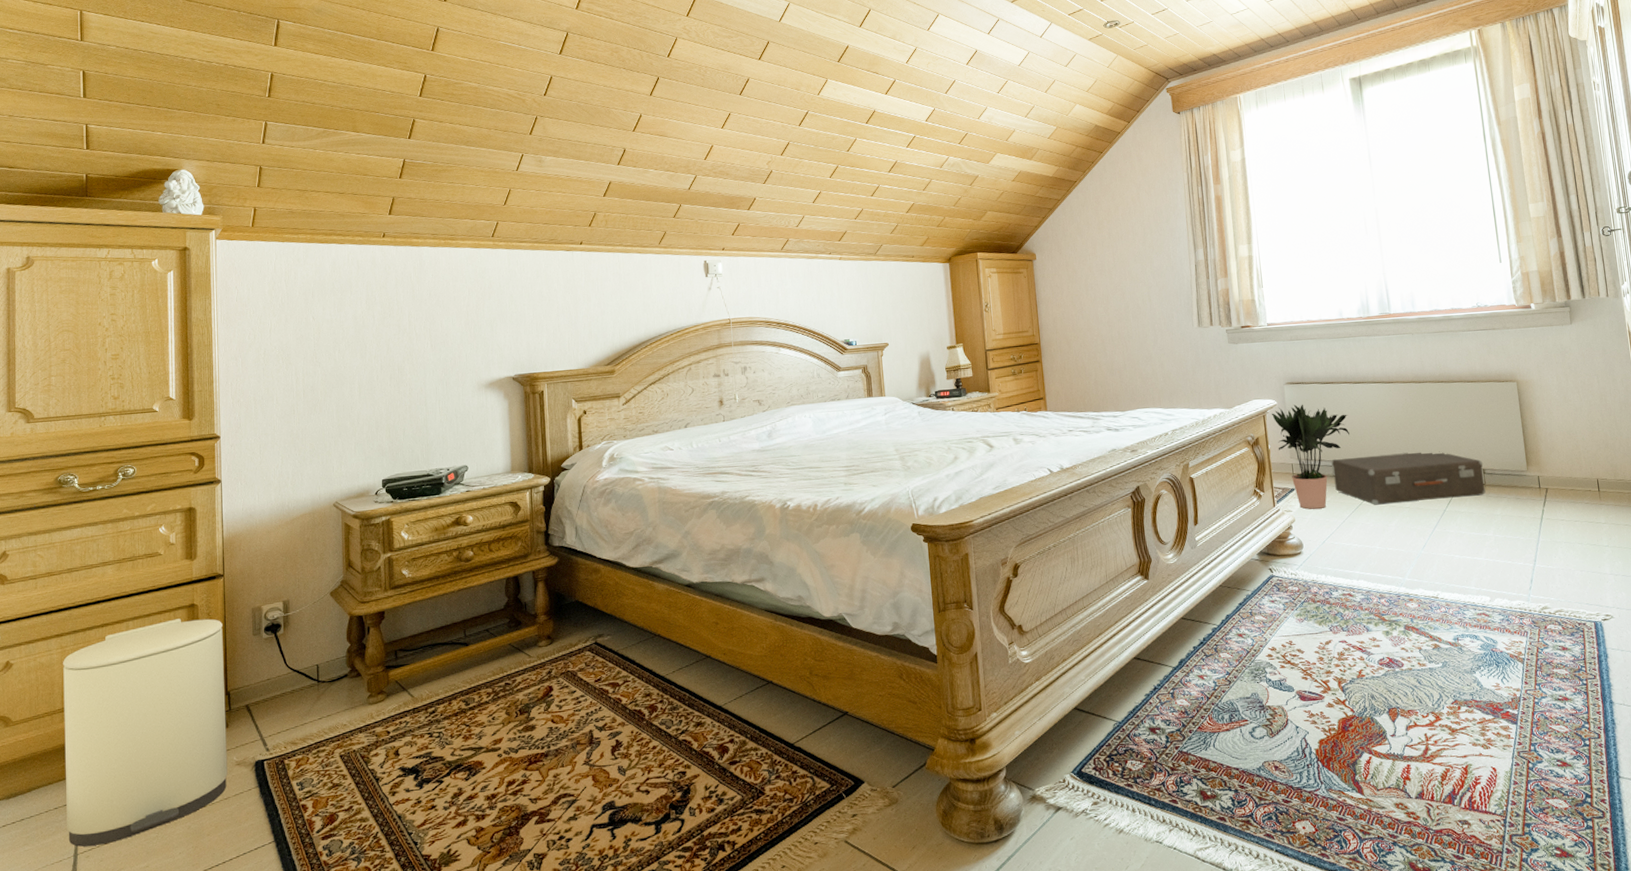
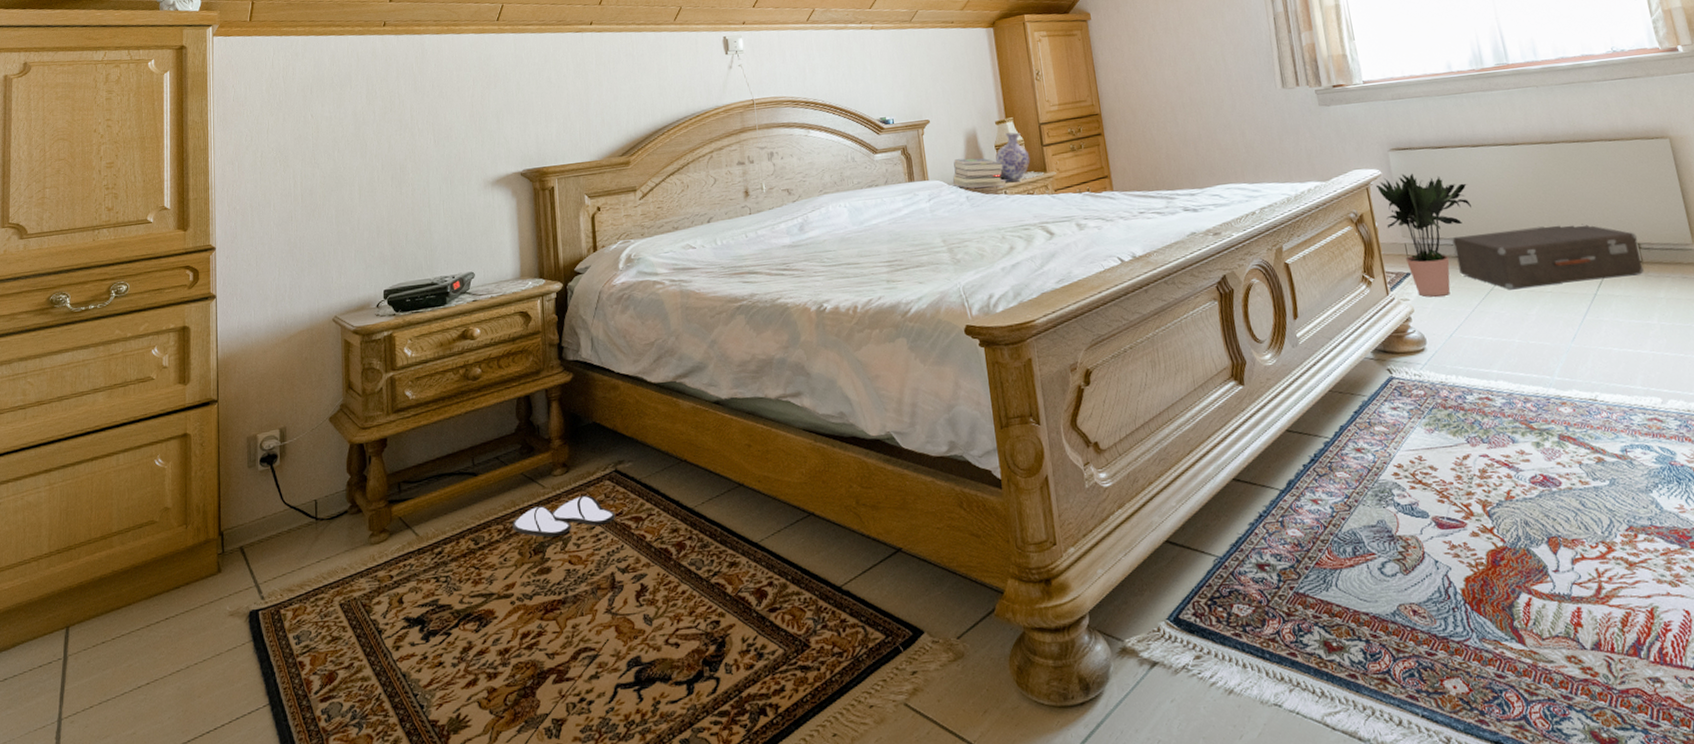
pedal bin: present [62,618,228,847] -> none [50,449,220,711]
slippers: none [500,663,595,700] -> present [512,495,616,537]
books: none [906,378,954,405] -> present [952,158,1007,189]
vase: none [946,357,976,401] -> present [995,132,1031,182]

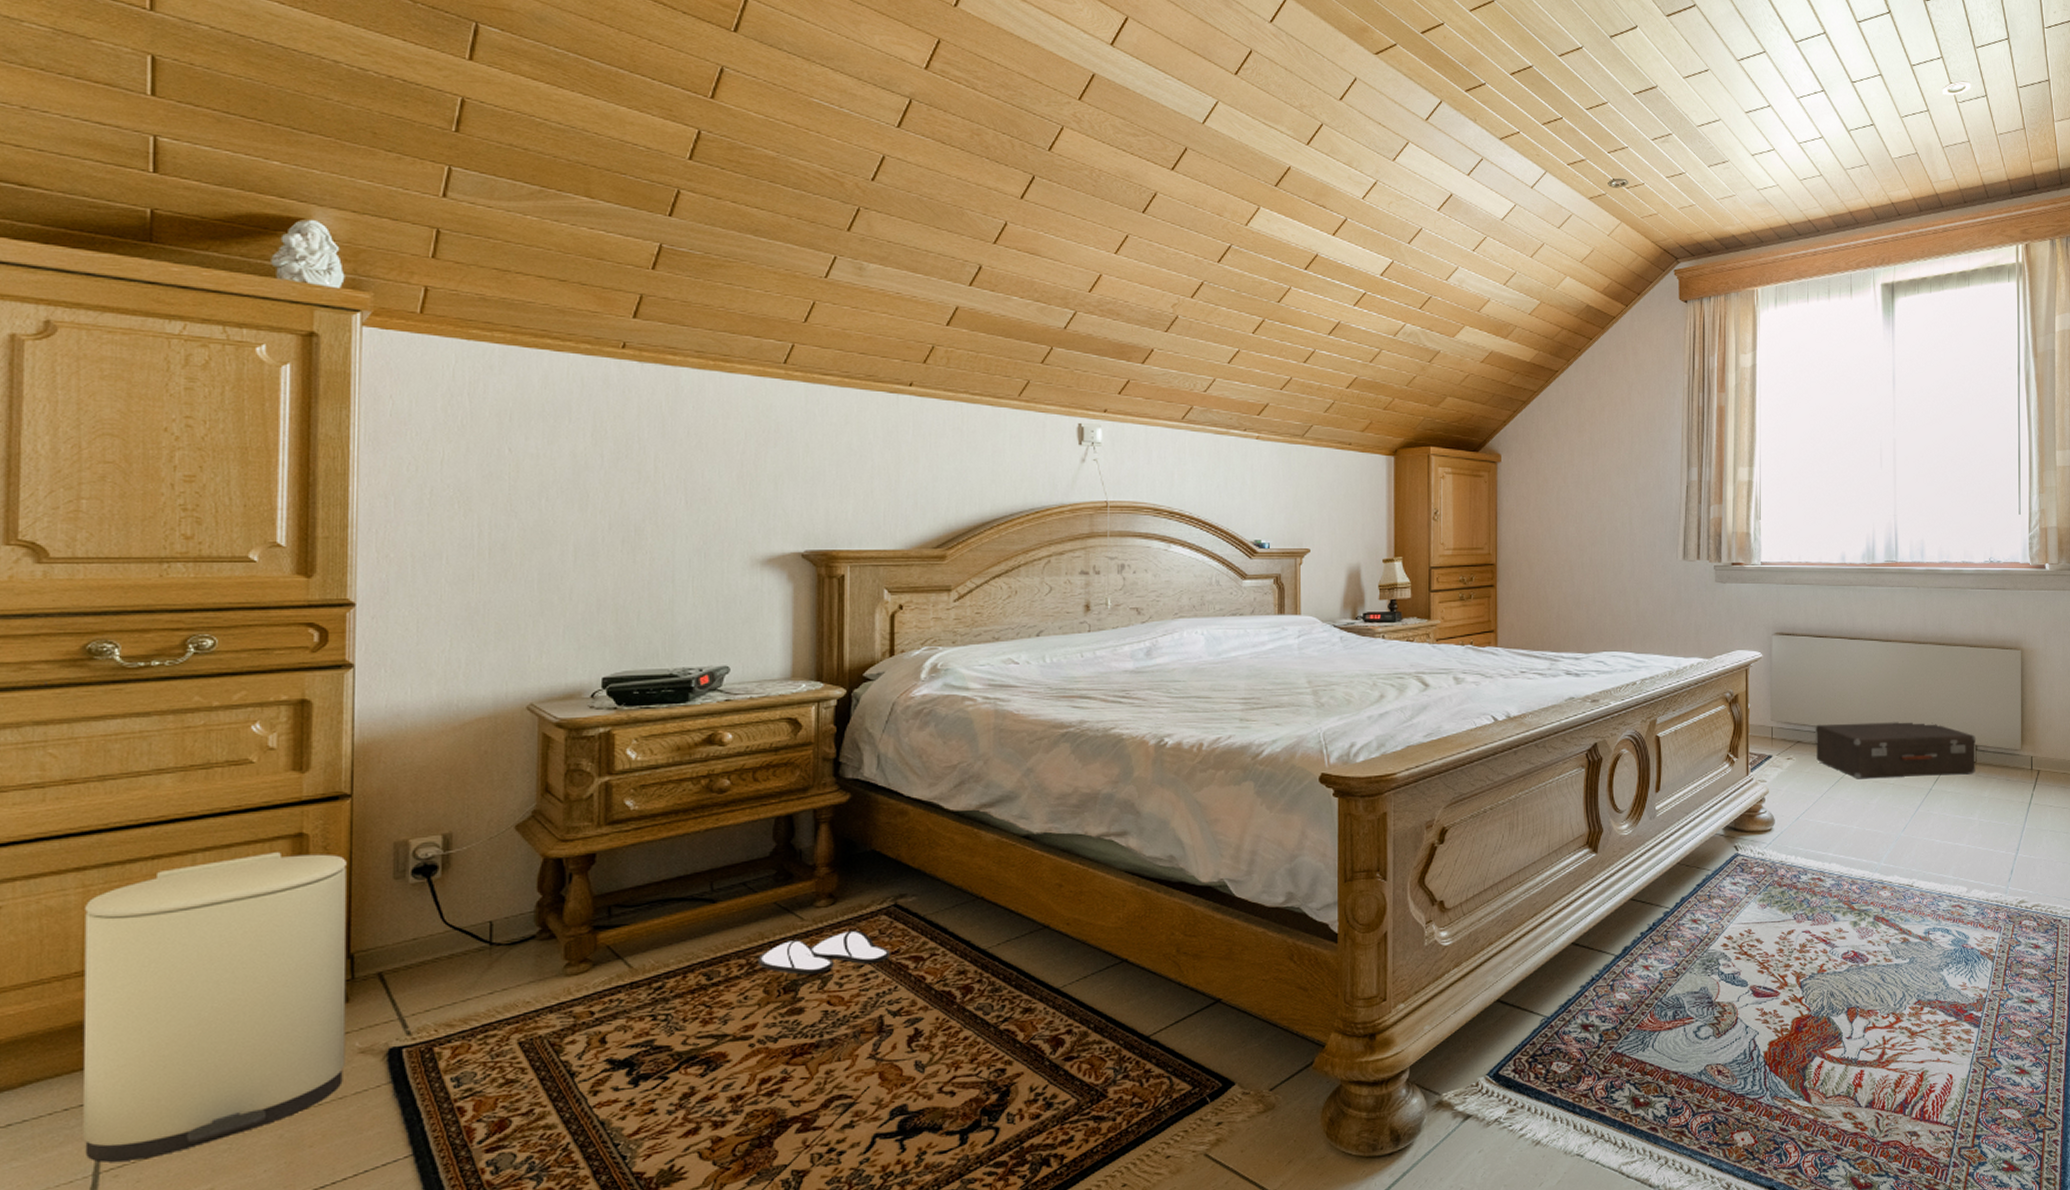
pedal bin: none [50,449,220,711] -> present [83,852,347,1163]
books: present [952,158,1007,189] -> none [1327,595,1386,630]
vase: present [995,132,1031,182] -> none [1378,573,1415,627]
potted plant: present [1375,173,1472,297] -> none [1754,658,1839,780]

